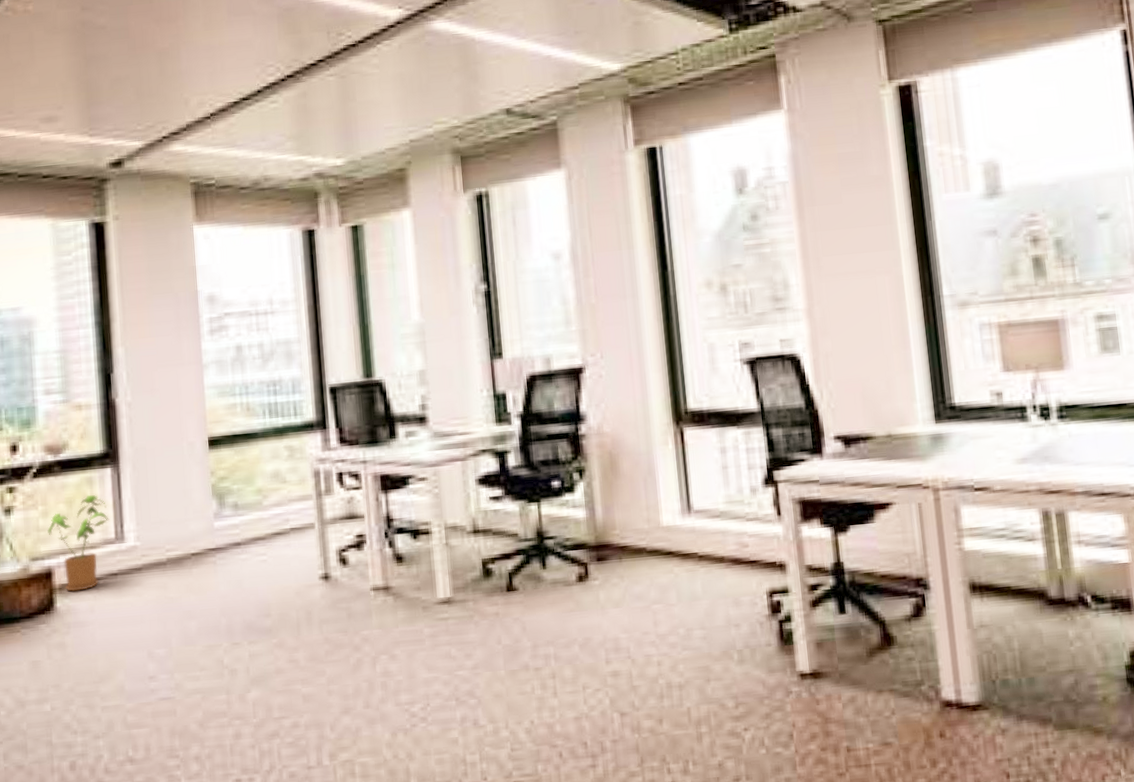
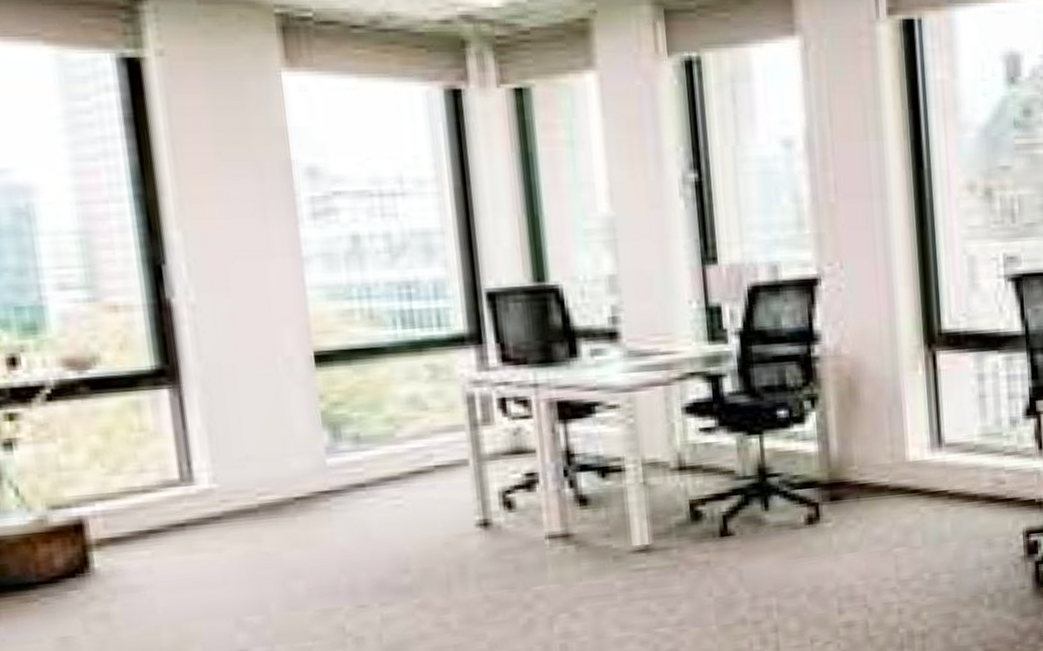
house plant: present [47,494,109,592] -> none [73,423,170,548]

